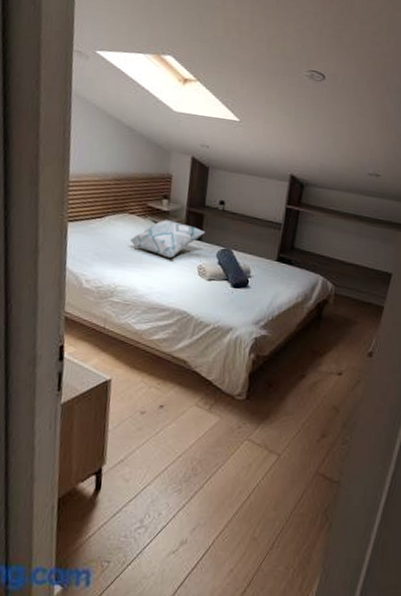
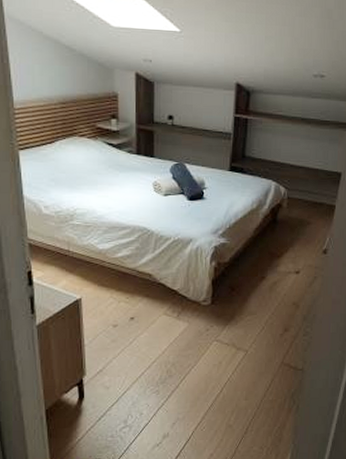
decorative pillow: present [130,220,206,259] -> none [83,139,157,178]

